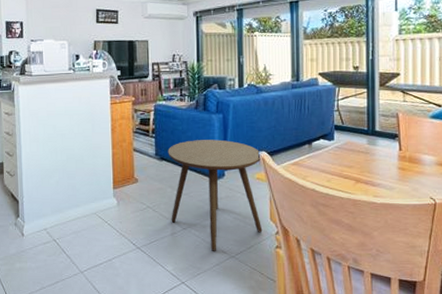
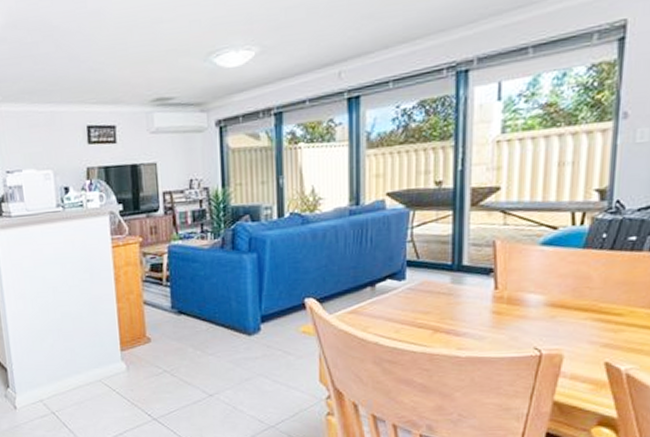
side table: present [168,139,263,251] -> none [187,285,310,421]

